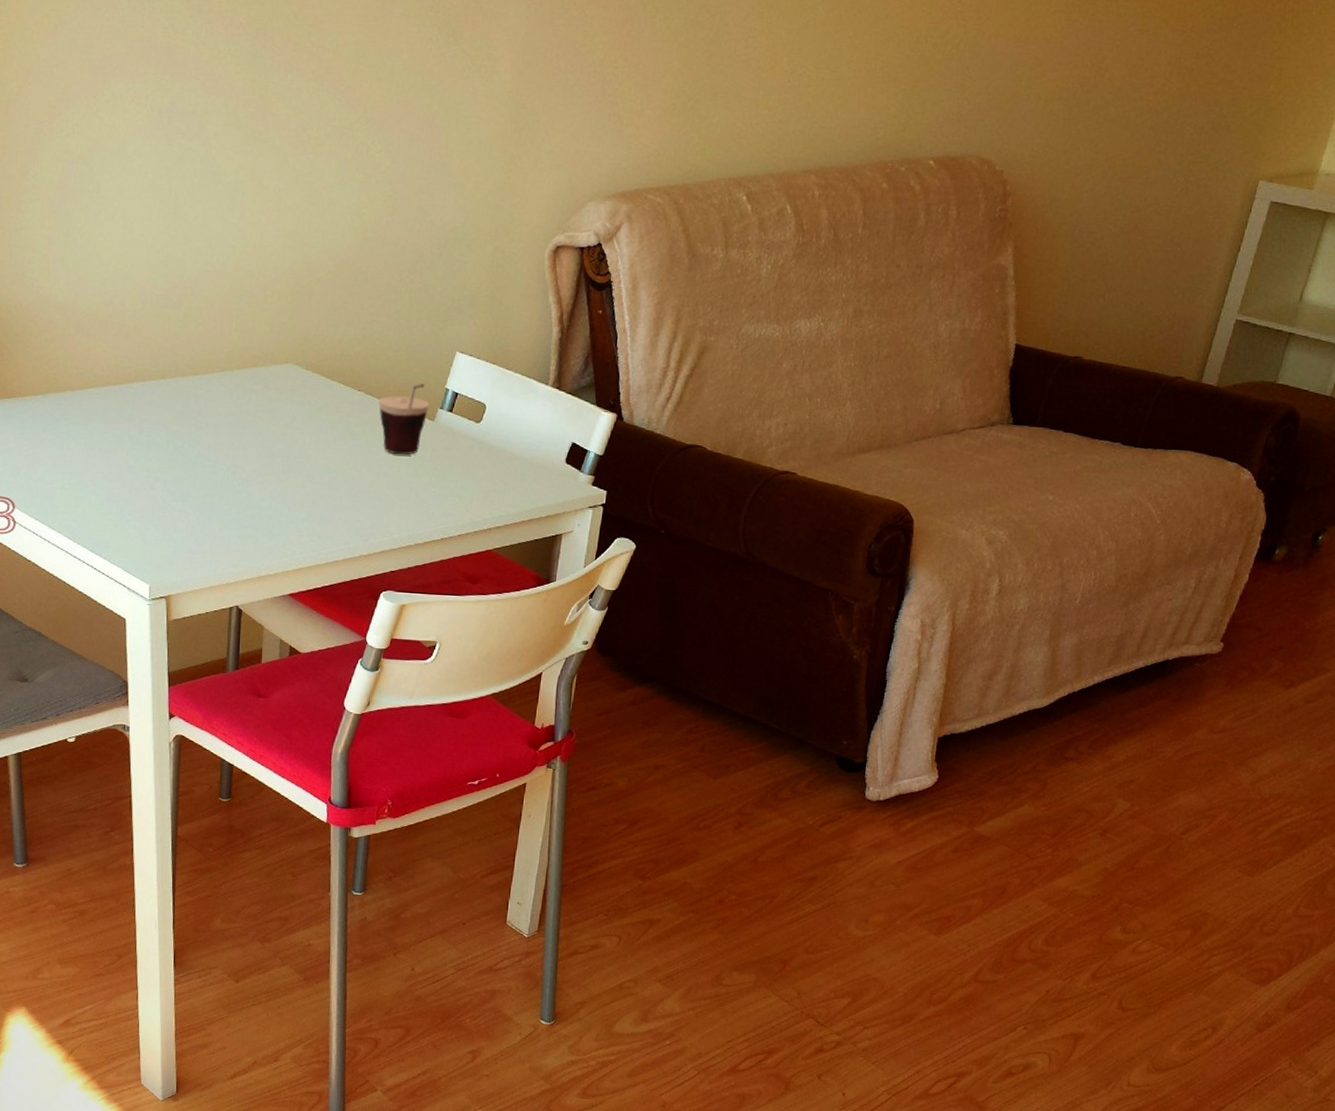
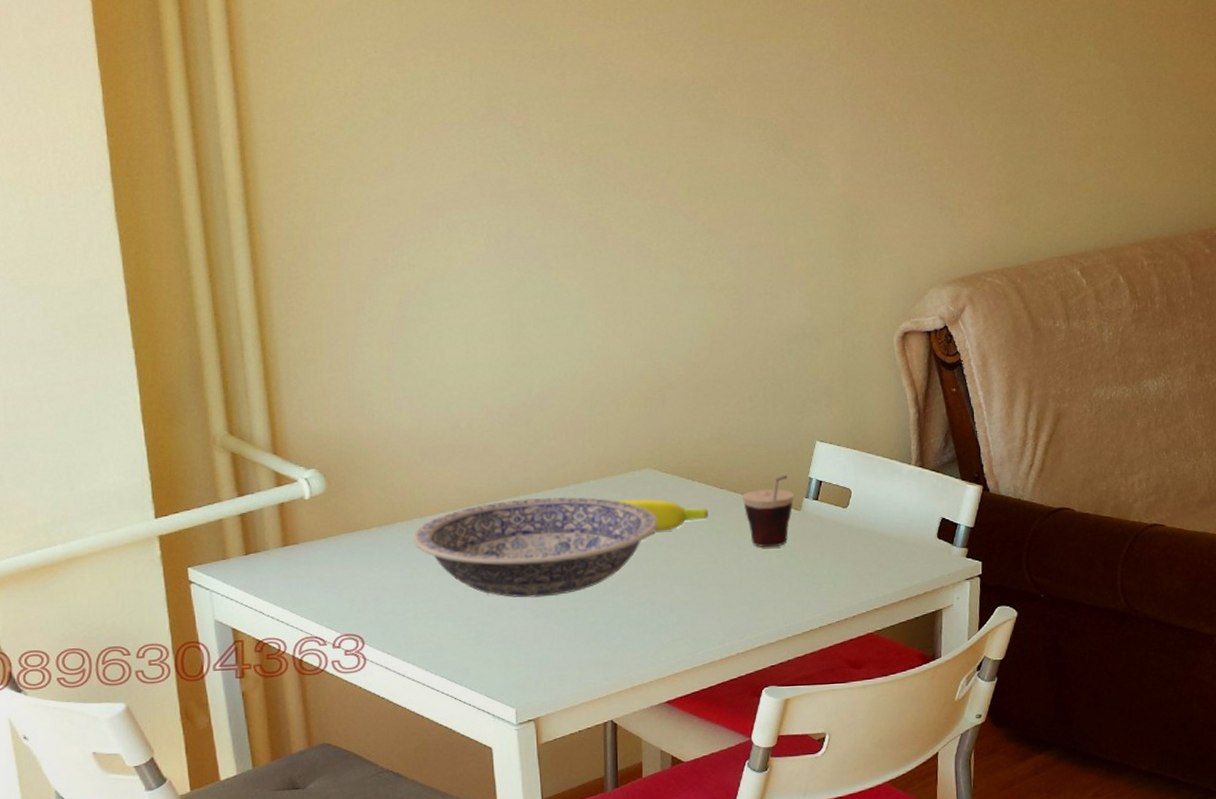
bowl: none [63,381,295,481] -> present [413,496,658,598]
banana: none [254,392,345,428] -> present [613,499,708,532]

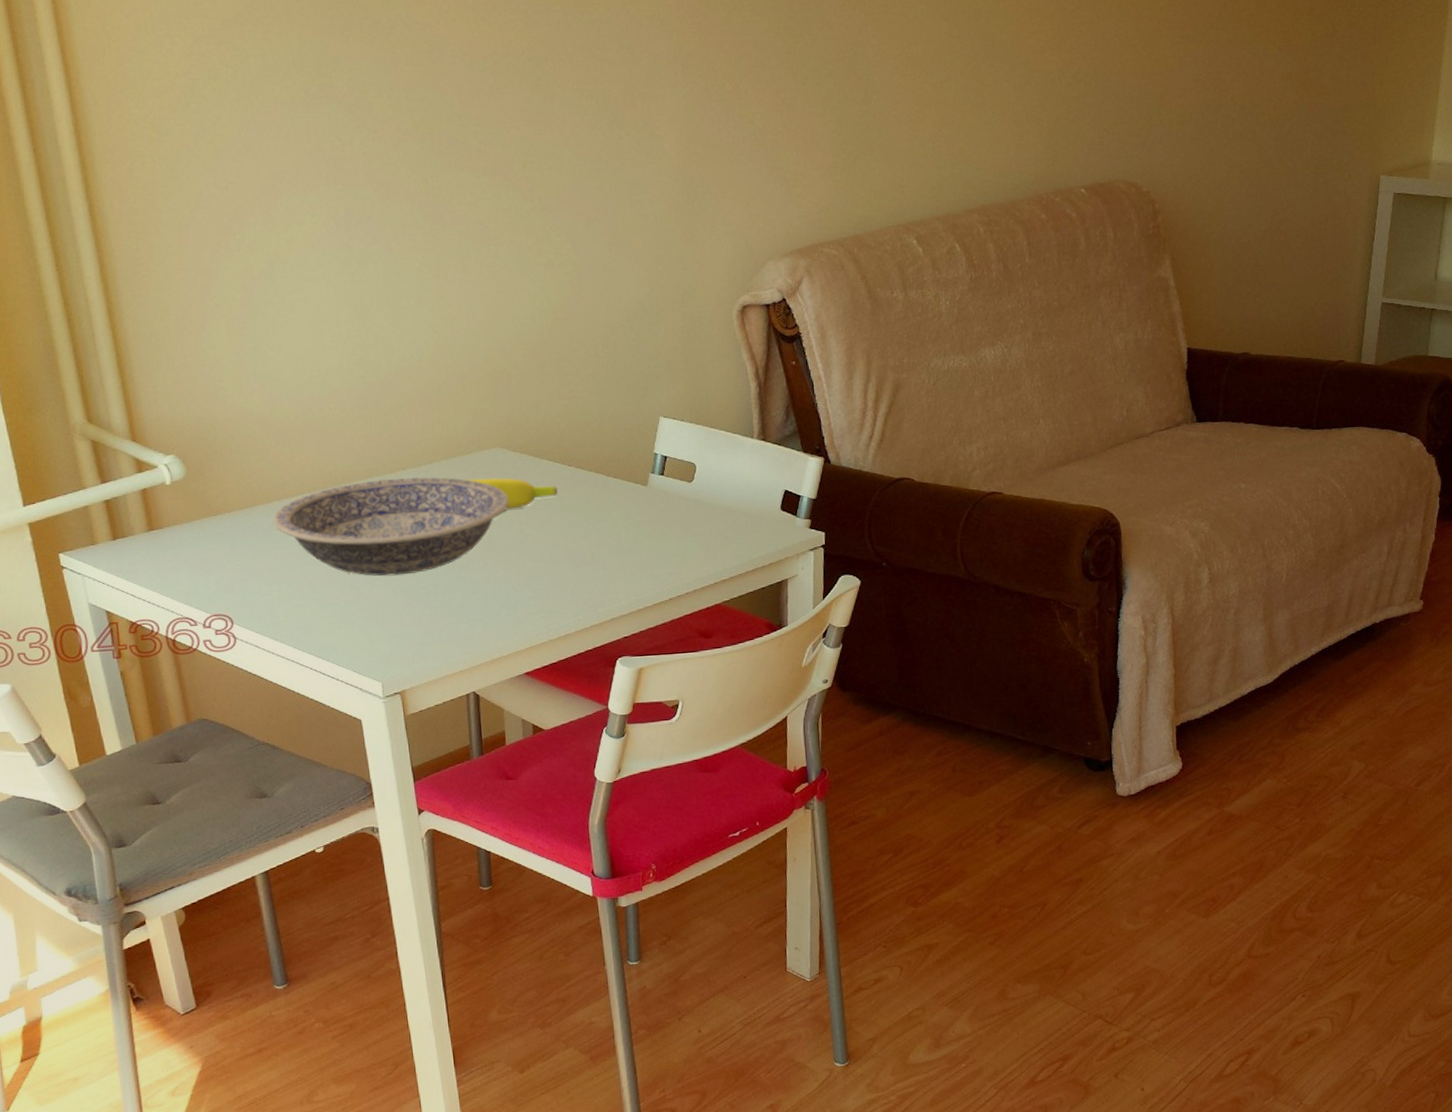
cup: present [742,475,795,548] -> none [589,452,641,523]

